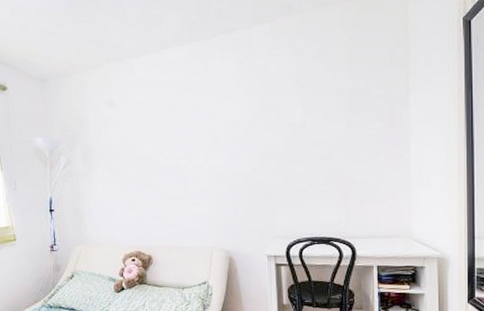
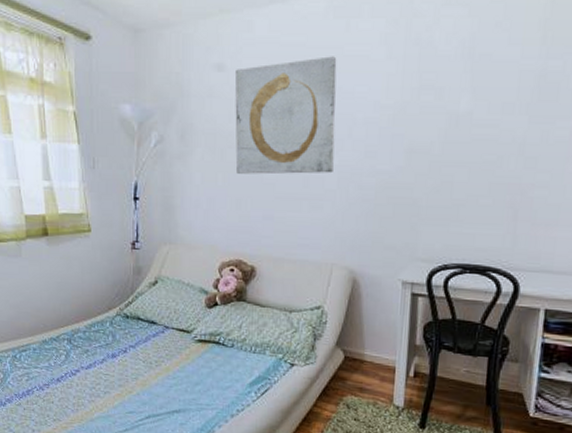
wall art: none [123,89,205,184] -> present [235,56,337,175]

